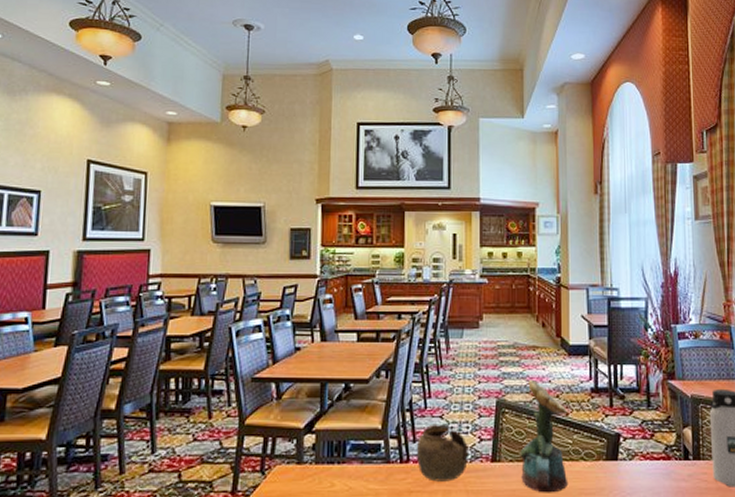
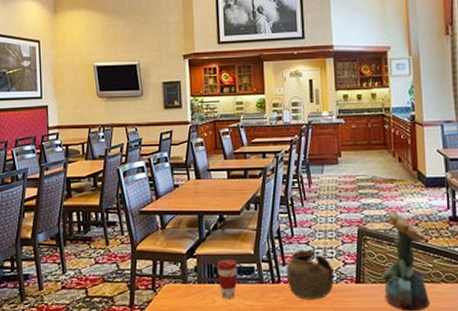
coffee cup: none [338,436,363,482] -> present [216,260,238,299]

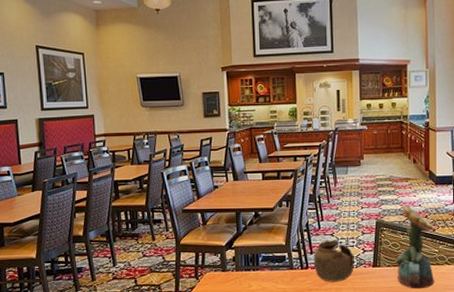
coffee cup: present [216,260,238,299] -> none [252,250,272,284]

